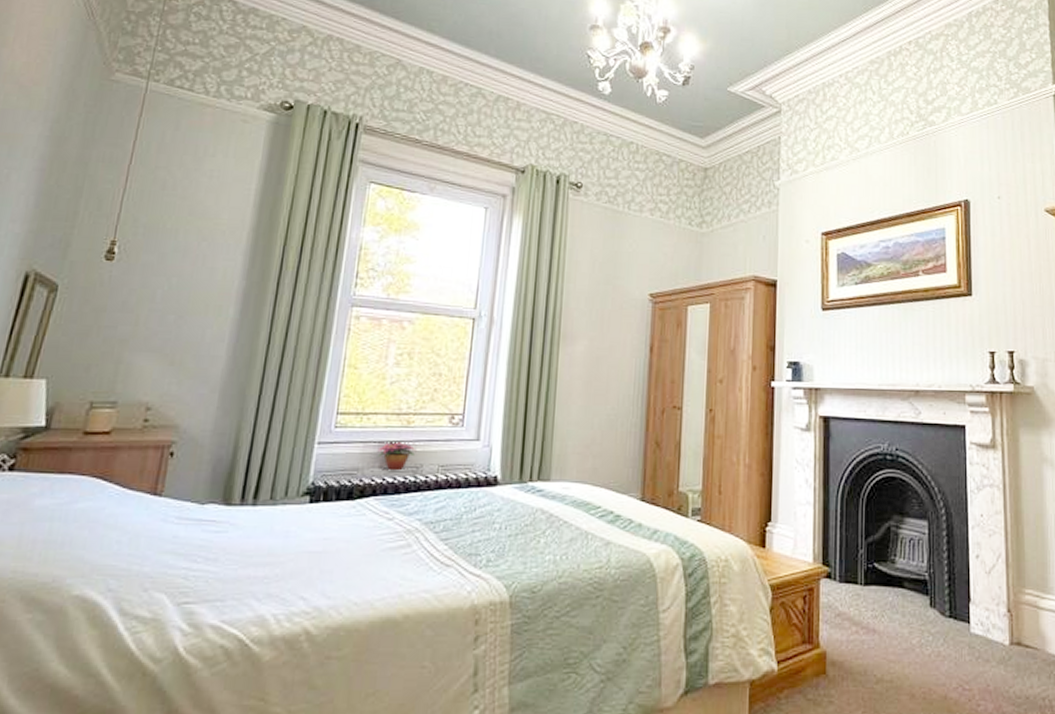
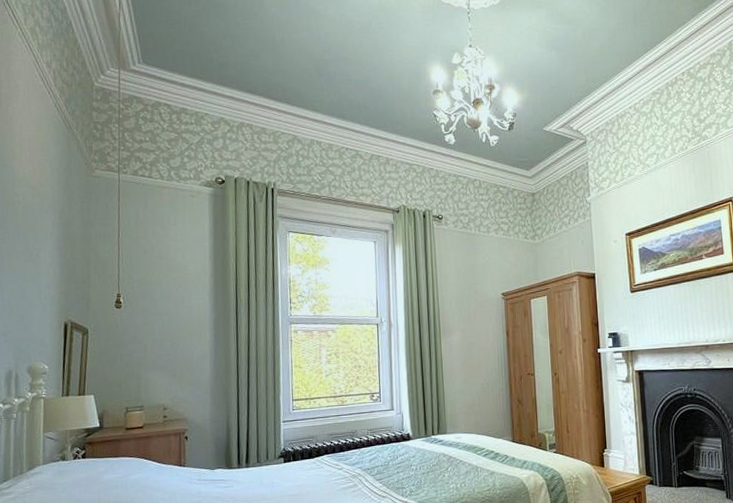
flower arrangement: present [377,442,417,471] -> none [324,416,351,436]

